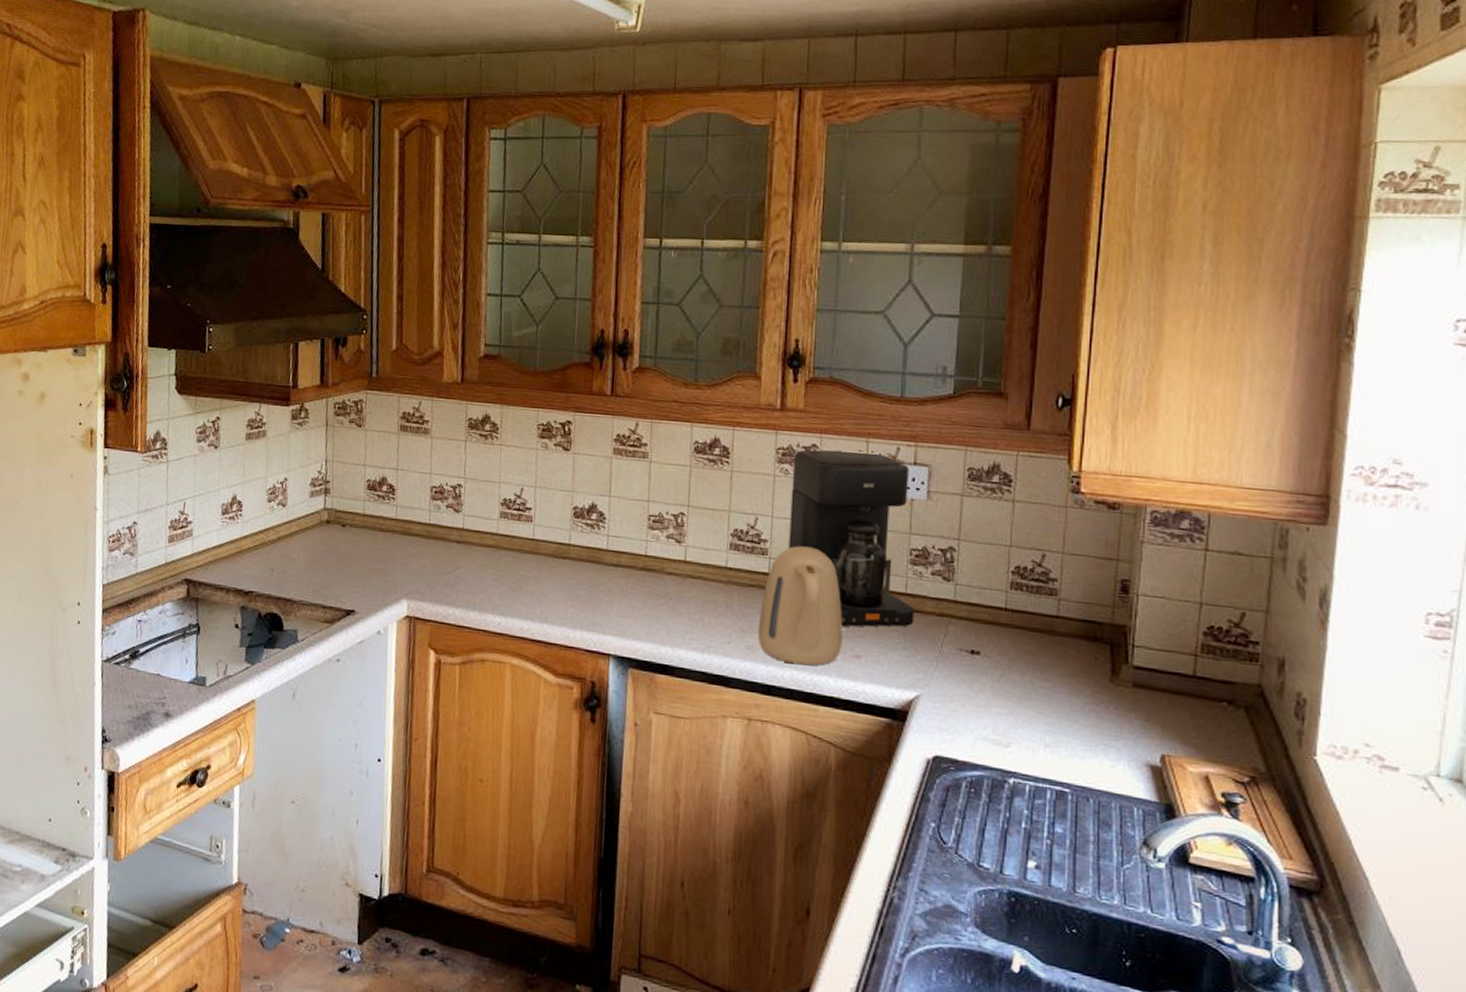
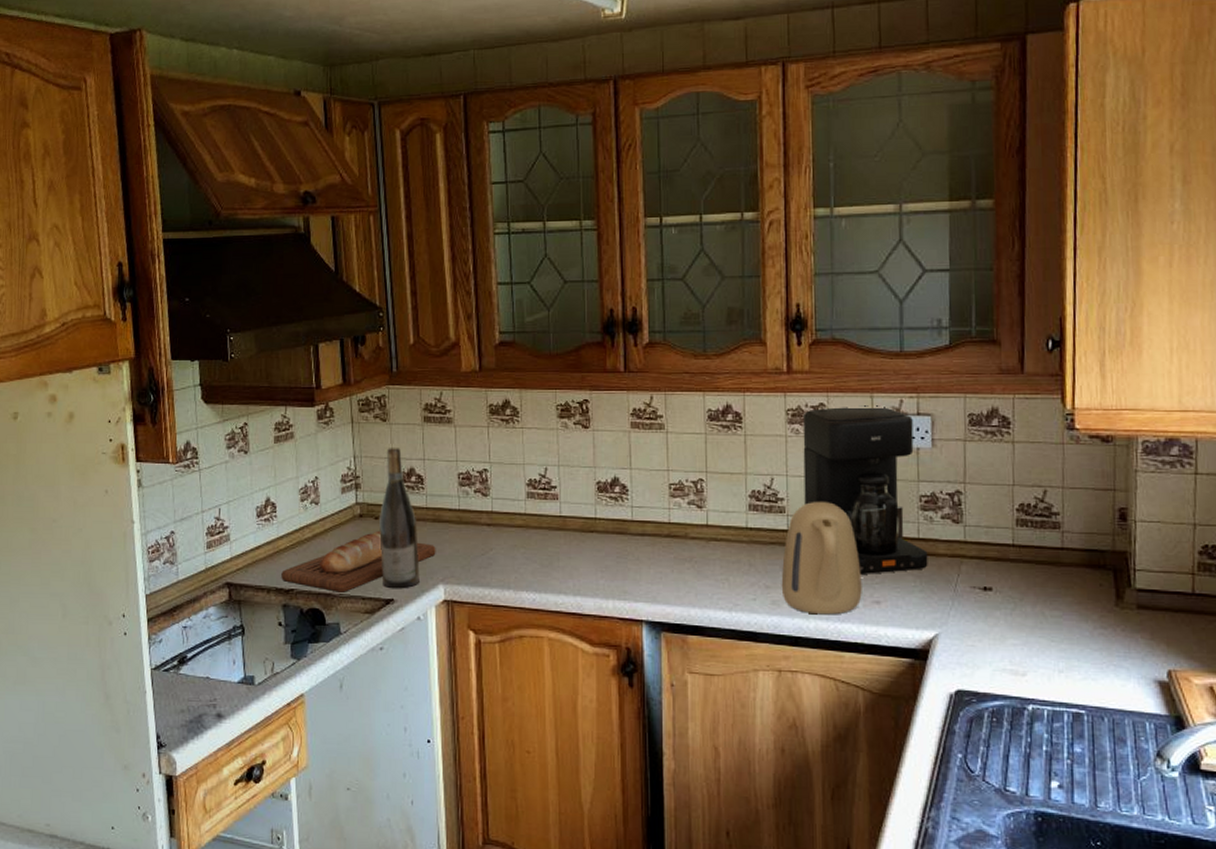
bread loaf: none [242,538,403,599] -> present [281,530,436,592]
wine bottle: none [344,454,385,601] -> present [378,448,420,589]

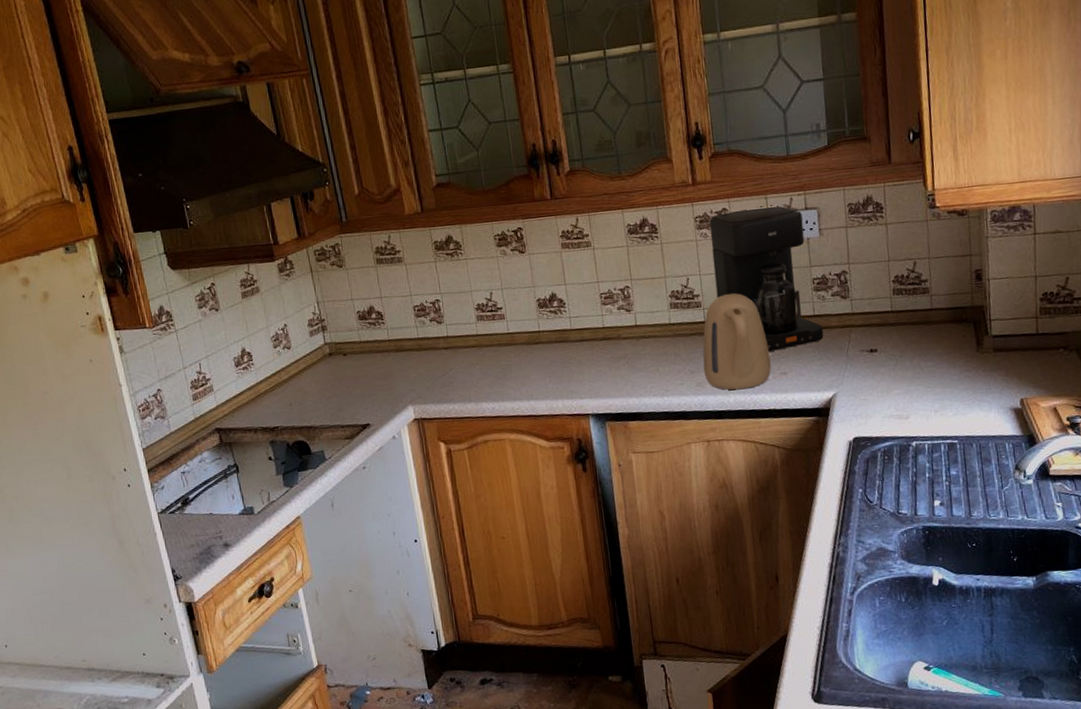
bread loaf: present [281,530,436,592] -> none [265,365,402,424]
wine bottle: present [378,448,420,589] -> none [347,290,391,415]

